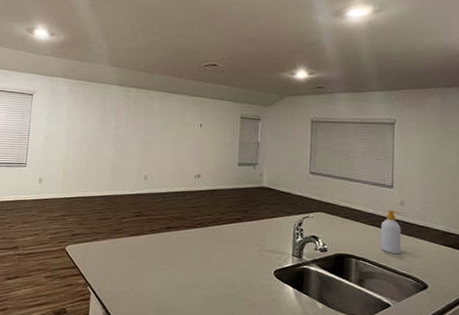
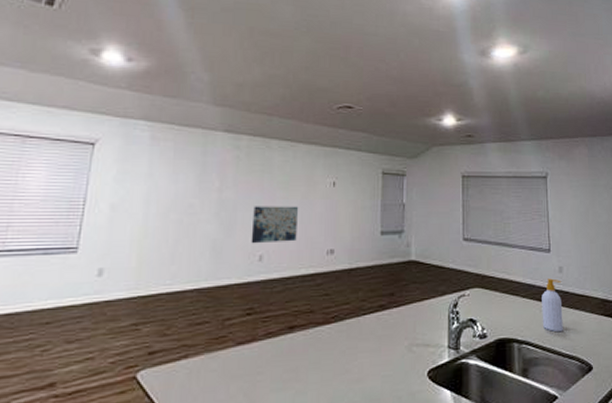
wall art: none [138,140,174,168] -> present [251,206,299,244]

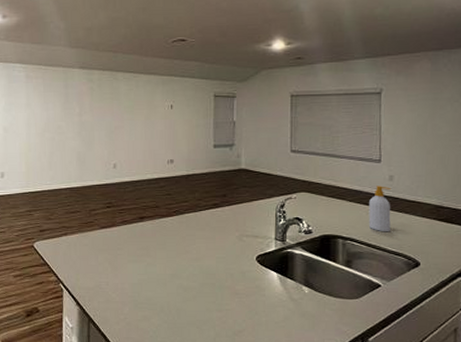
wall art: present [251,206,299,244] -> none [106,125,143,155]

